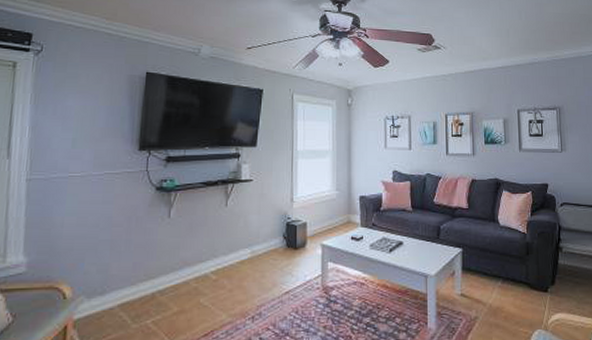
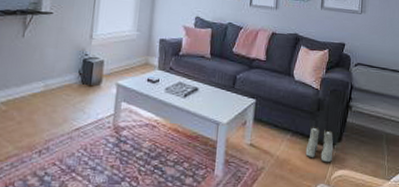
boots: none [518,272,548,308] -> present [305,127,334,163]

